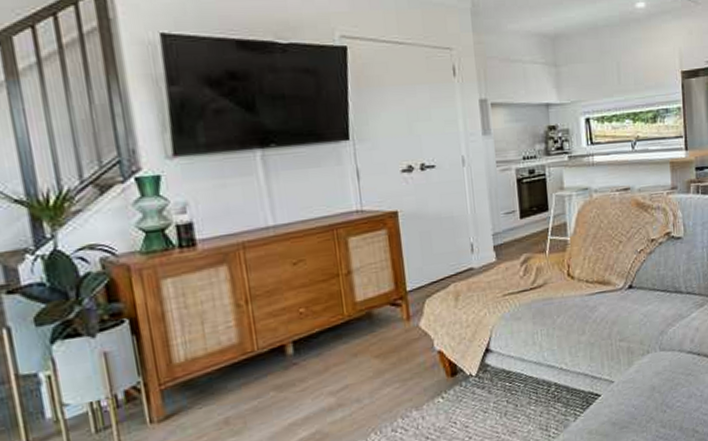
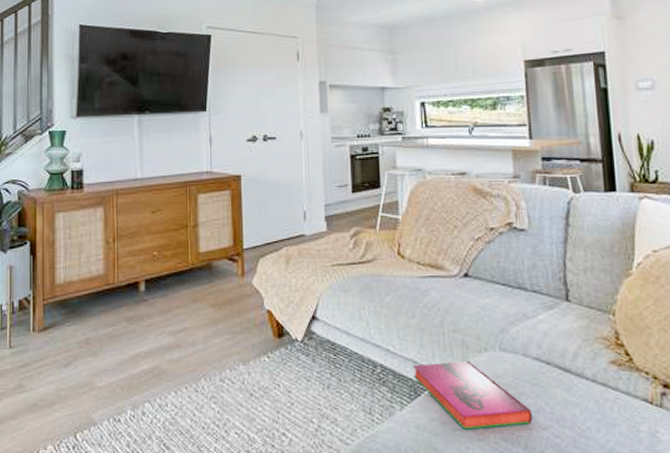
hardback book: none [585,364,687,426] -> present [413,360,533,430]

